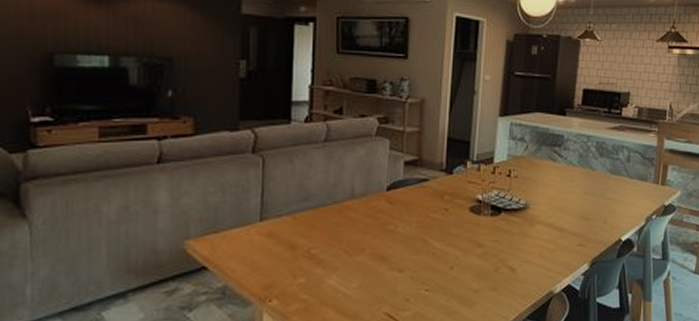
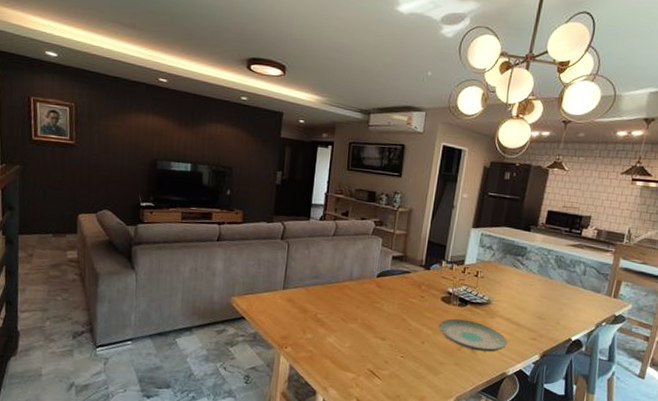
plate: none [469,232,551,269] -> present [438,318,507,352]

